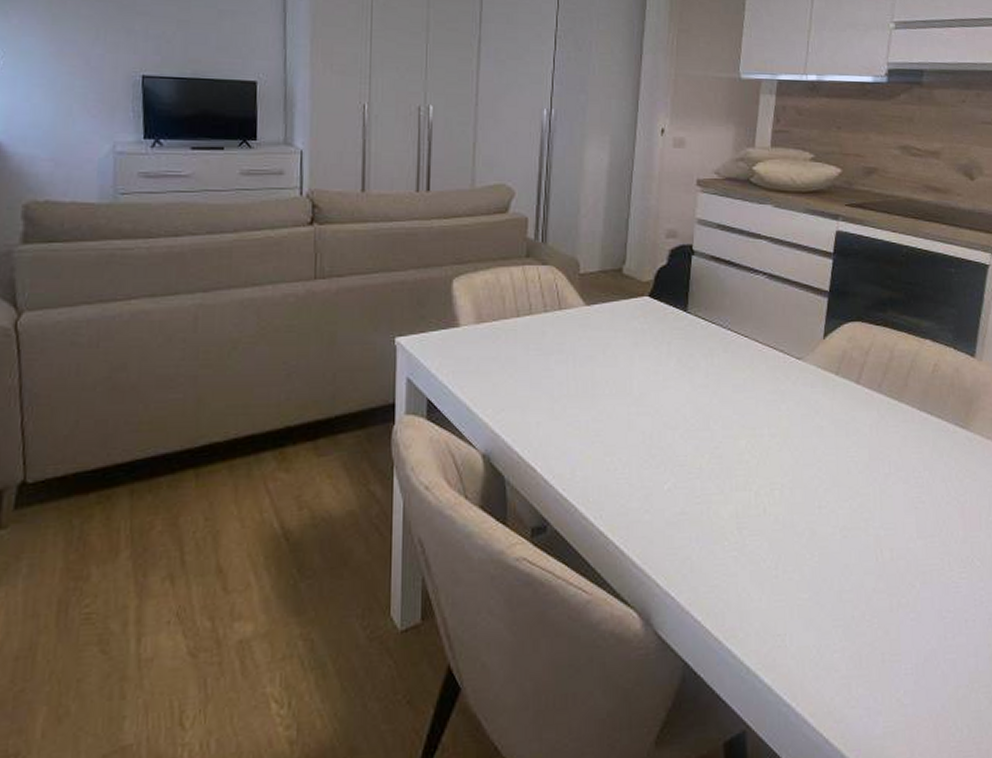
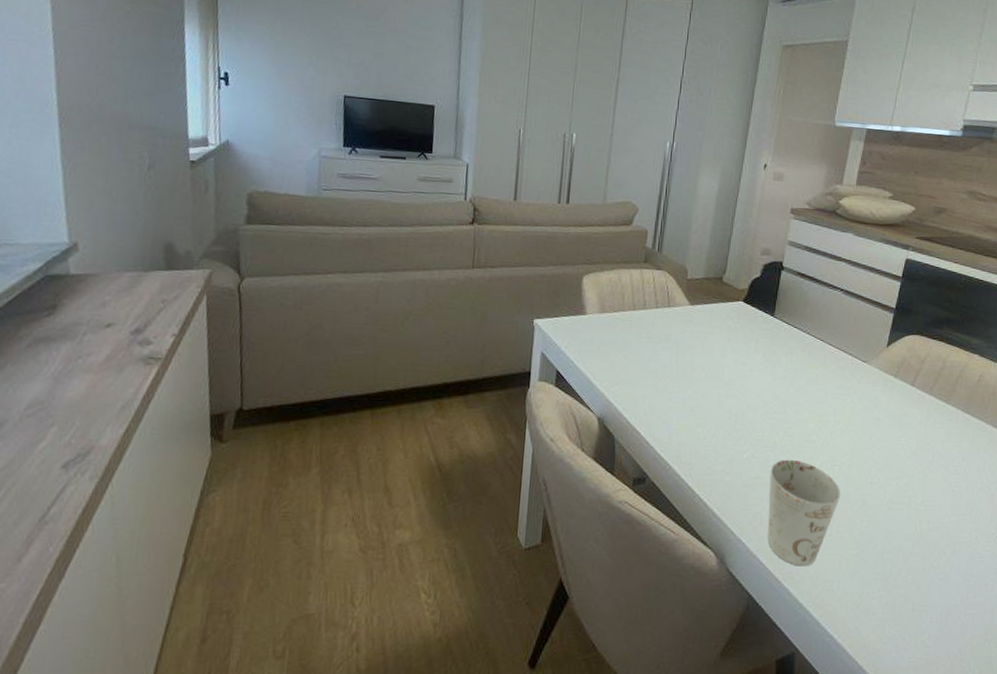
mug: none [697,486,784,620] -> present [767,459,840,567]

